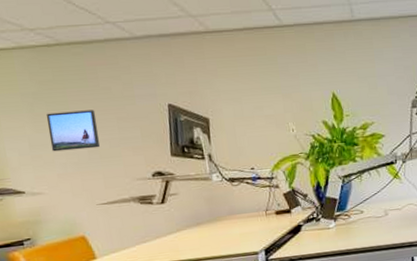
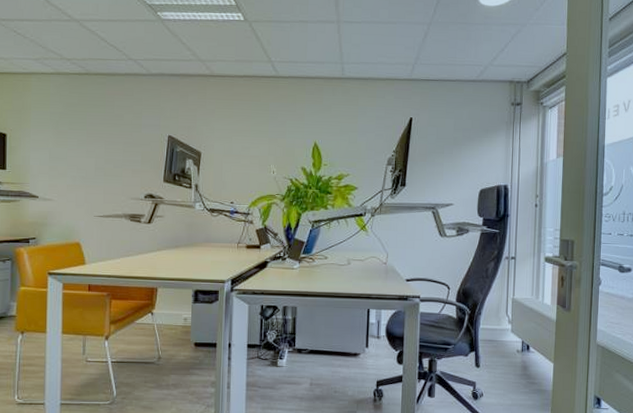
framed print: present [45,110,101,152] -> none [66,131,107,167]

